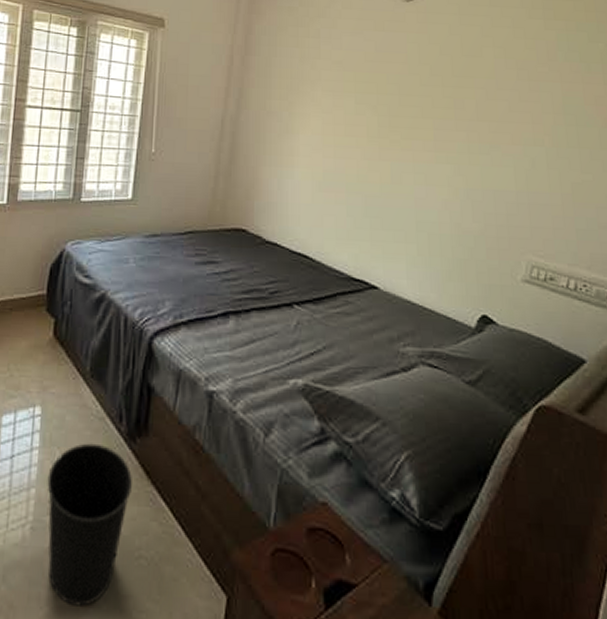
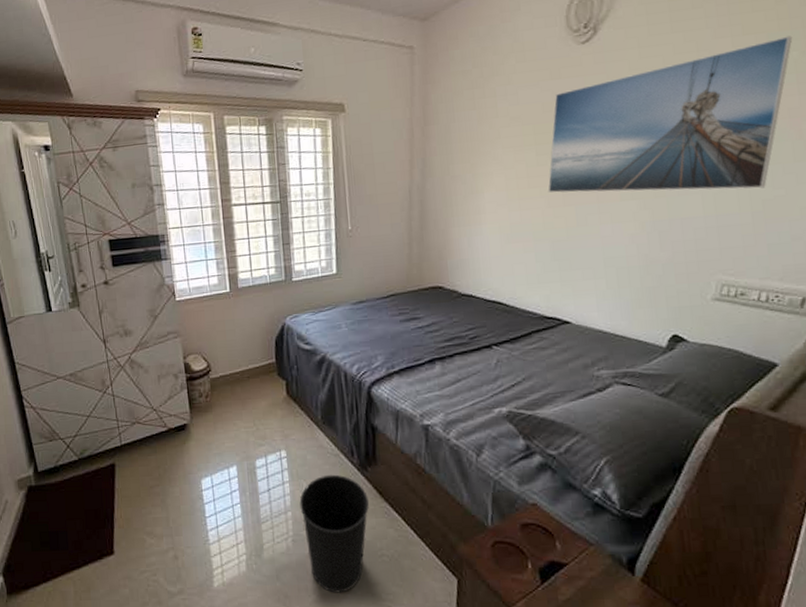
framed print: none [364,27,599,171] -> present [548,36,793,193]

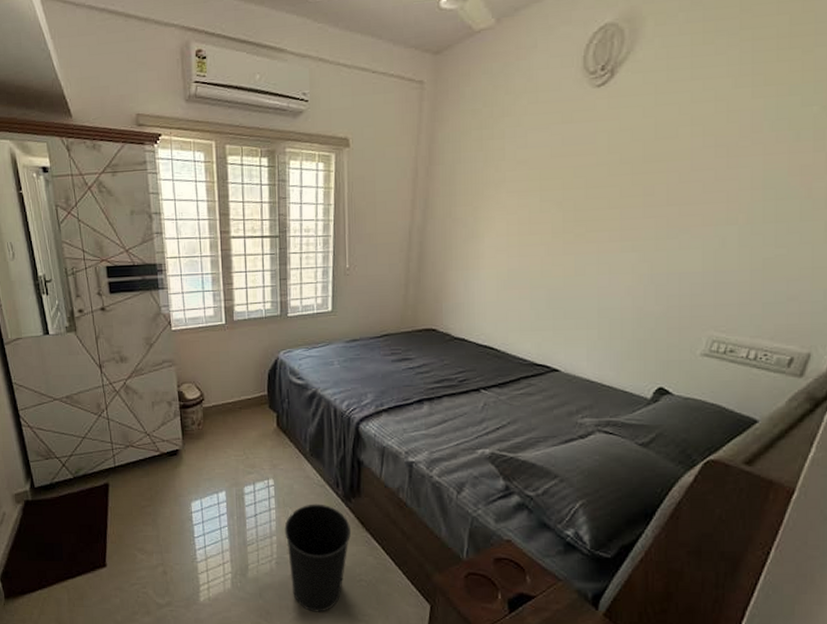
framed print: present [548,36,793,193] -> none [549,89,815,247]

